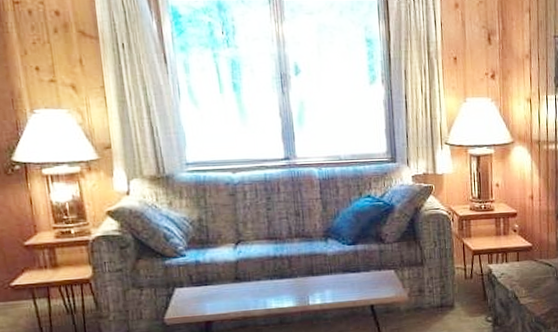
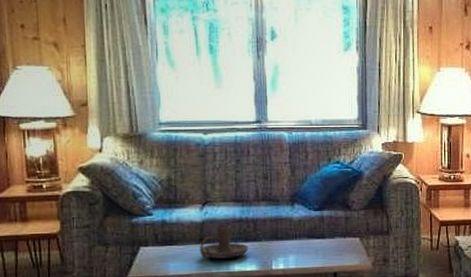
candle holder: none [235,262,285,297] -> present [200,224,249,259]

